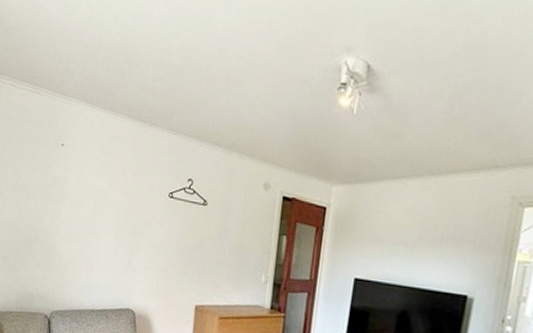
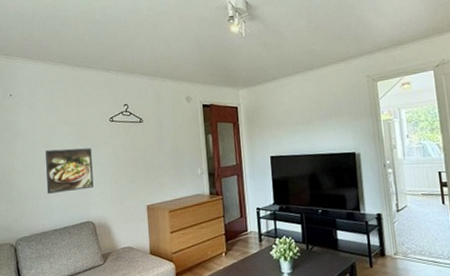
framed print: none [88,218,144,273] -> present [45,147,94,195]

